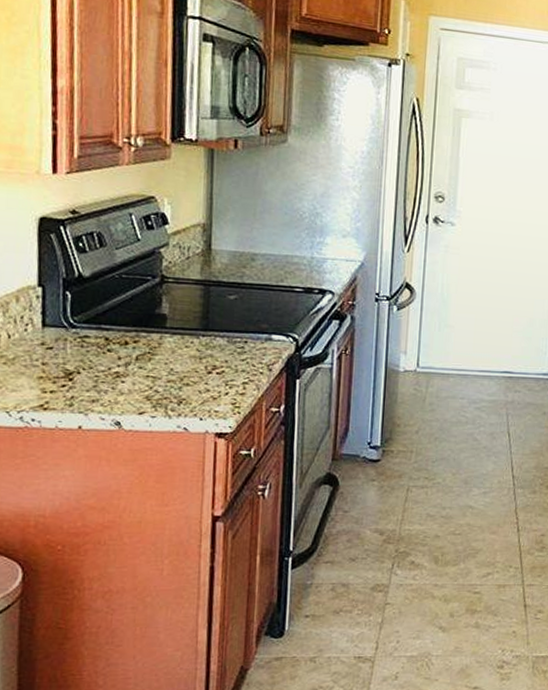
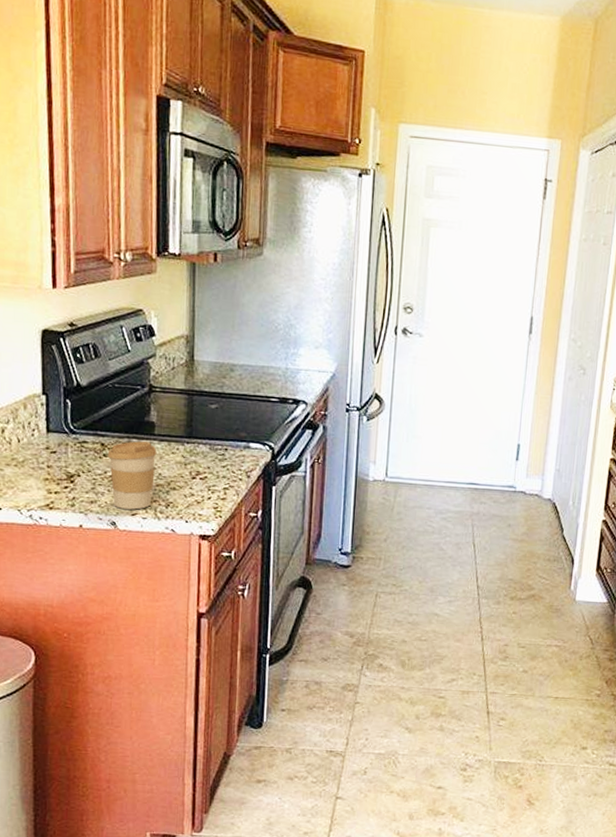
coffee cup: none [112,335,169,408] -> present [107,441,157,510]

